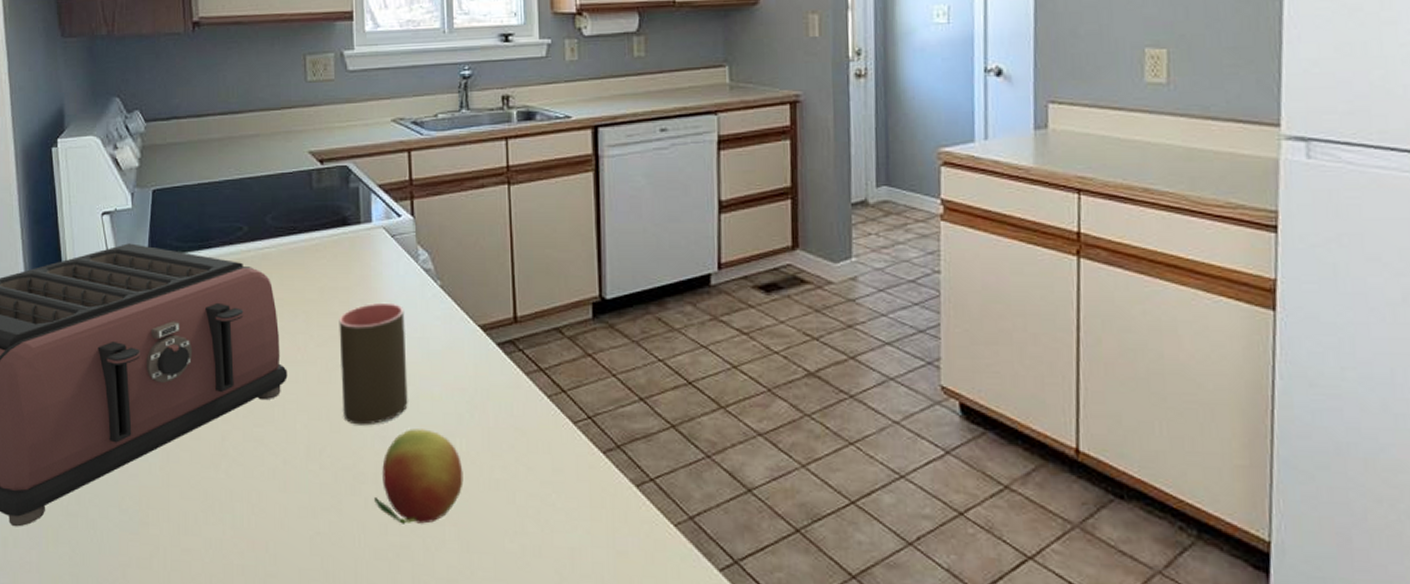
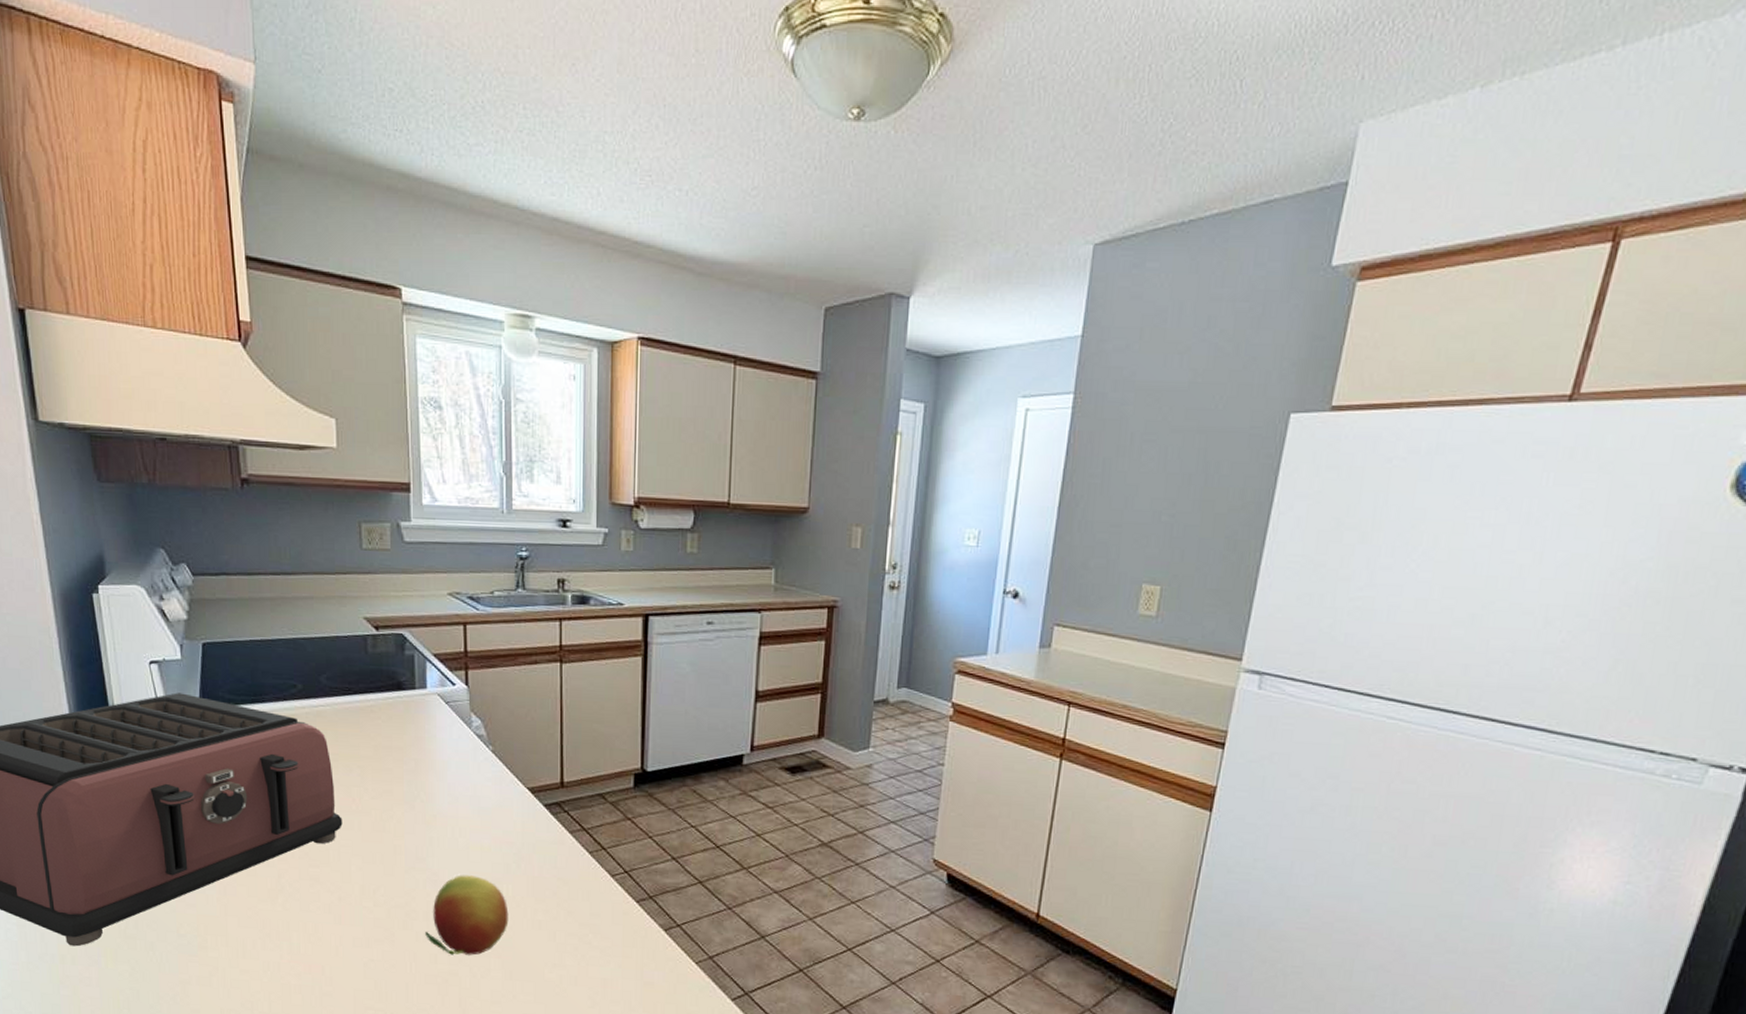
cup: present [339,302,408,426] -> none [393,762,459,870]

